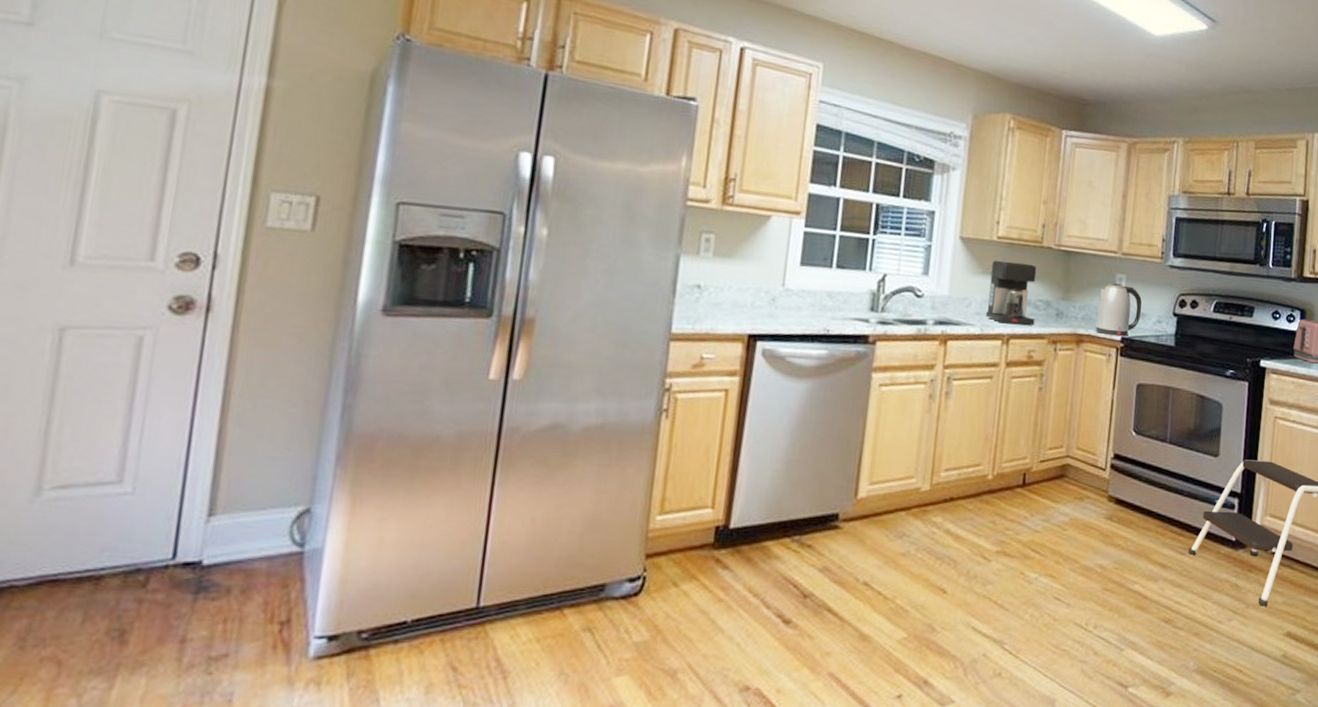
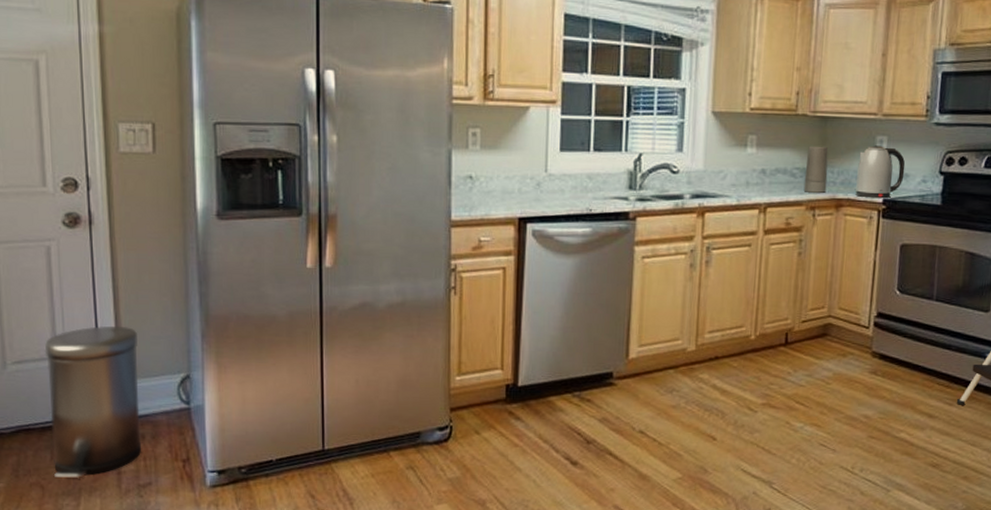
pedal bin: none [80,442,246,650] -> present [44,326,142,479]
coffee maker: present [985,260,1037,325] -> none [741,131,792,193]
canister: none [1046,278,1071,327] -> present [803,145,828,193]

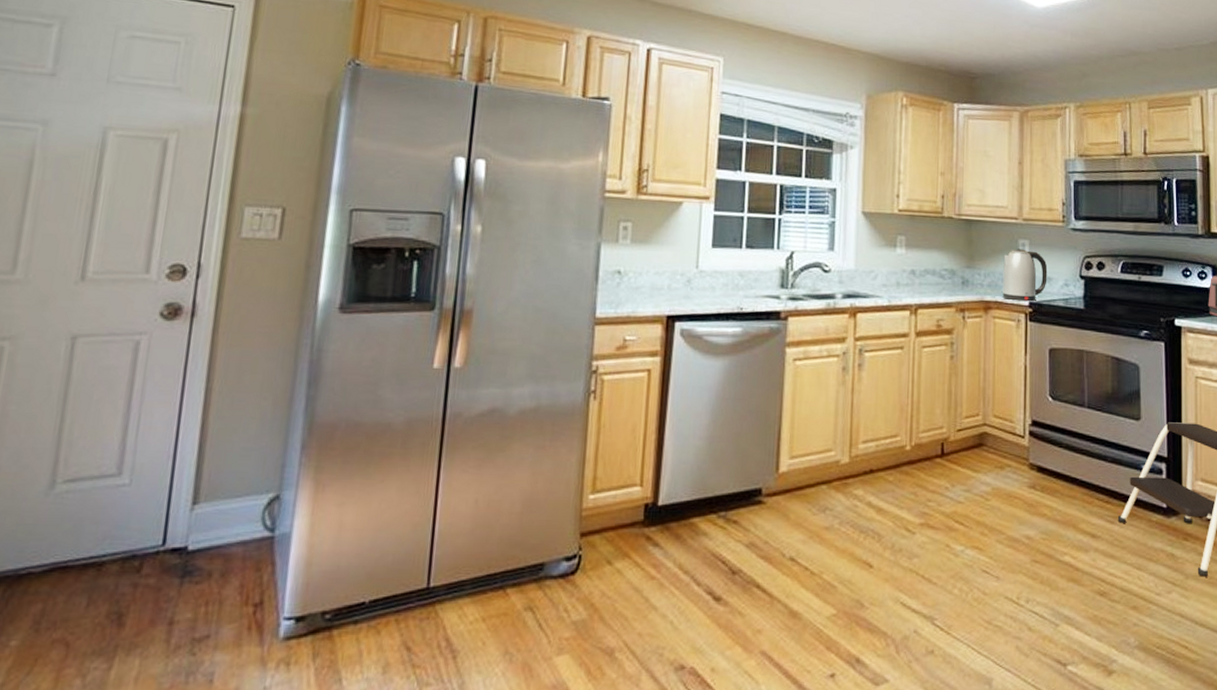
pedal bin: present [44,326,142,479] -> none [85,436,225,632]
canister: present [803,145,828,193] -> none [952,247,975,295]

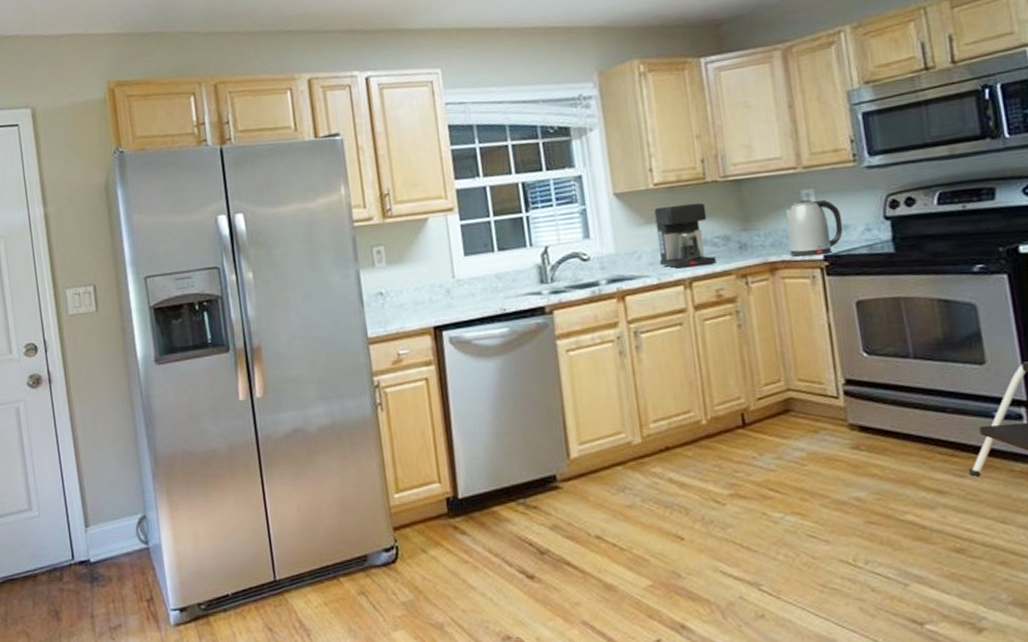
coffee maker: none [892,232,941,294] -> present [654,202,717,269]

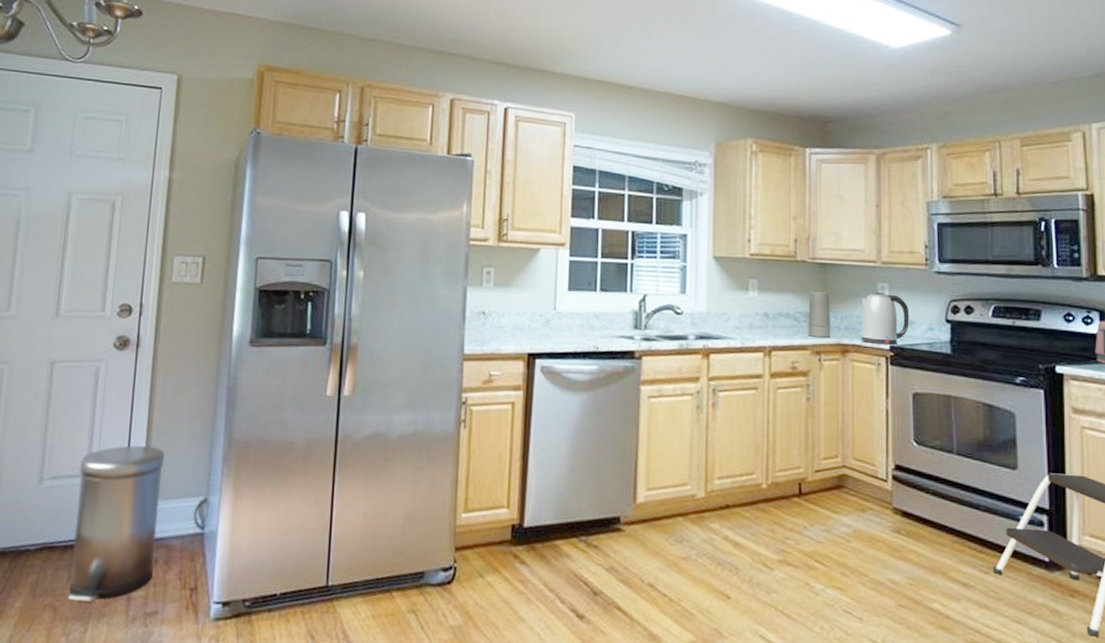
pedal bin: none [21,474,111,626] -> present [67,445,165,603]
coffee maker: present [654,202,717,269] -> none [744,276,796,337]
canister: none [726,209,756,260] -> present [807,291,831,338]

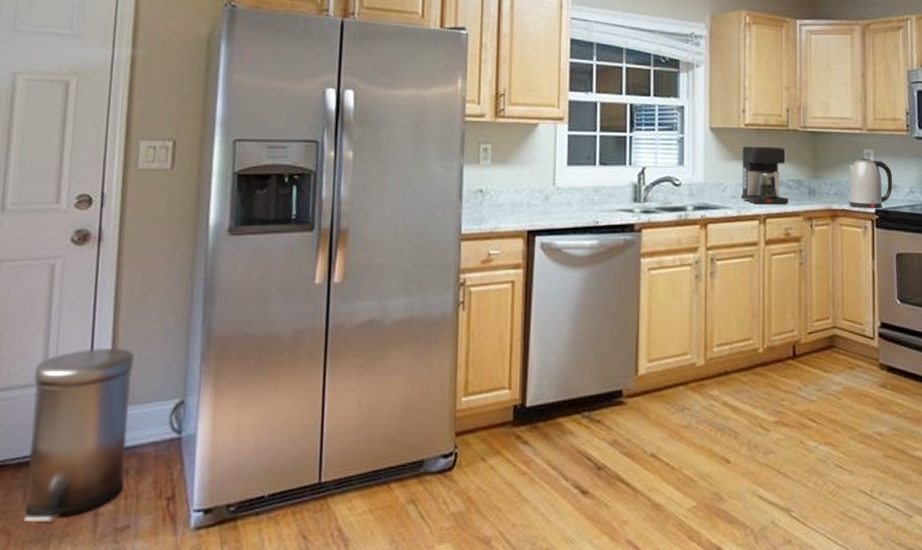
coffee maker: none [744,276,796,337] -> present [740,146,789,205]
canister: present [807,291,831,338] -> none [800,159,821,204]

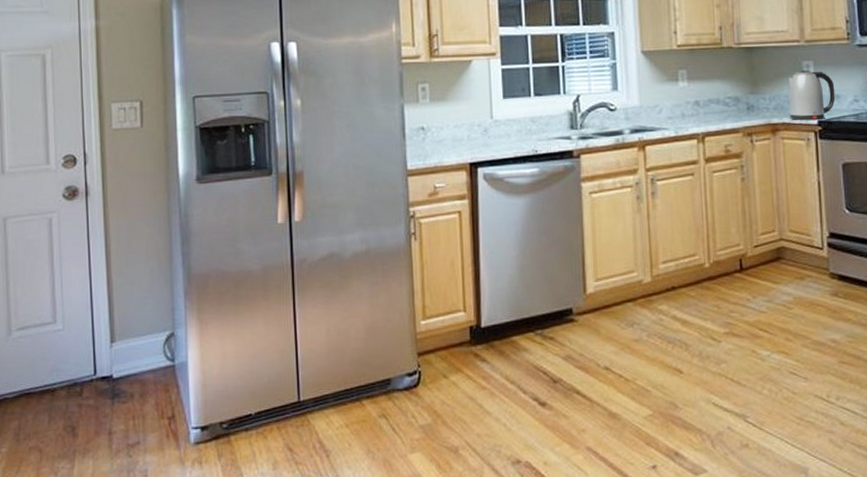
pedal bin: present [23,348,134,523] -> none [45,289,131,441]
coffee maker: present [740,146,789,205] -> none [676,65,727,124]

